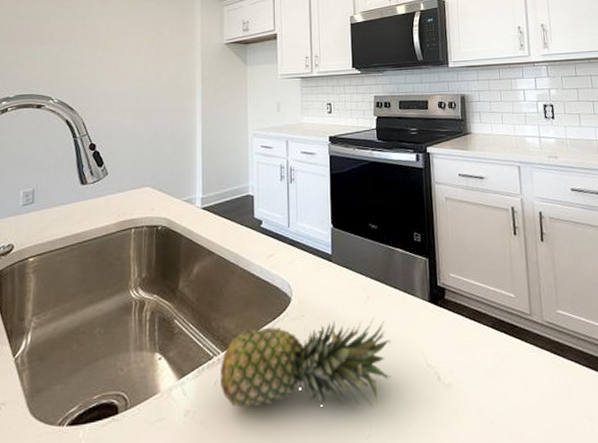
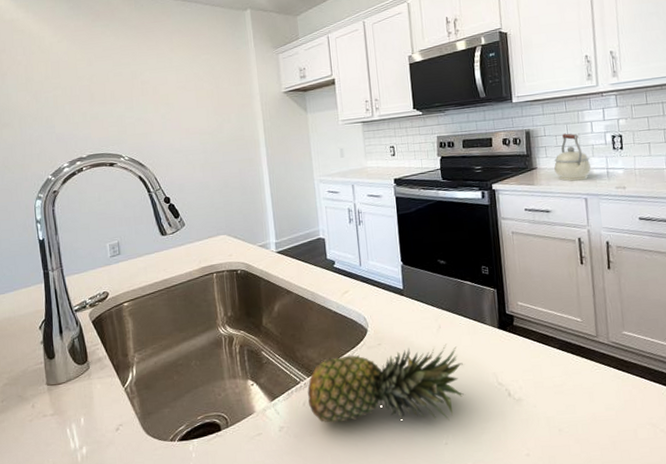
kettle: none [488,100,525,148] -> present [554,133,592,181]

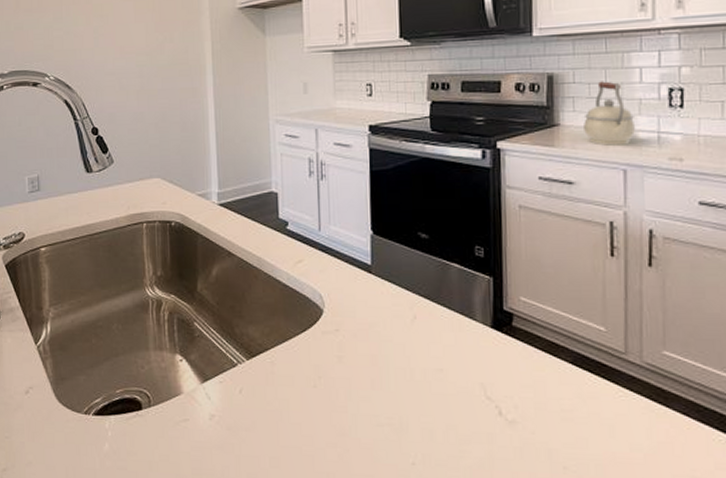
fruit: present [307,345,464,423] -> none [246,339,443,436]

